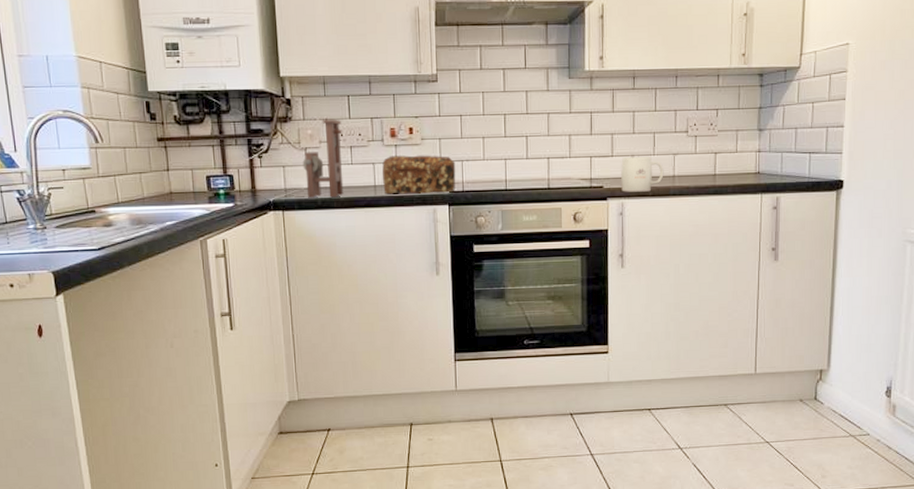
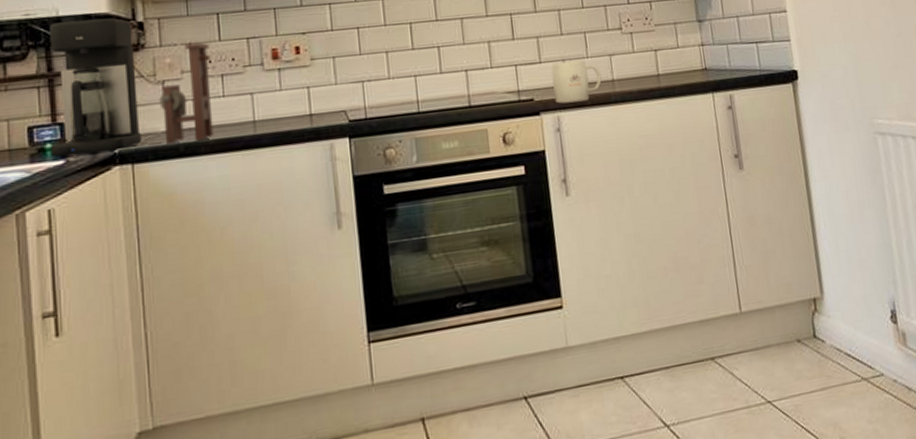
coffee maker: none [220,94,289,202] -> present [50,18,141,158]
bread loaf: present [381,155,456,195] -> none [262,77,357,131]

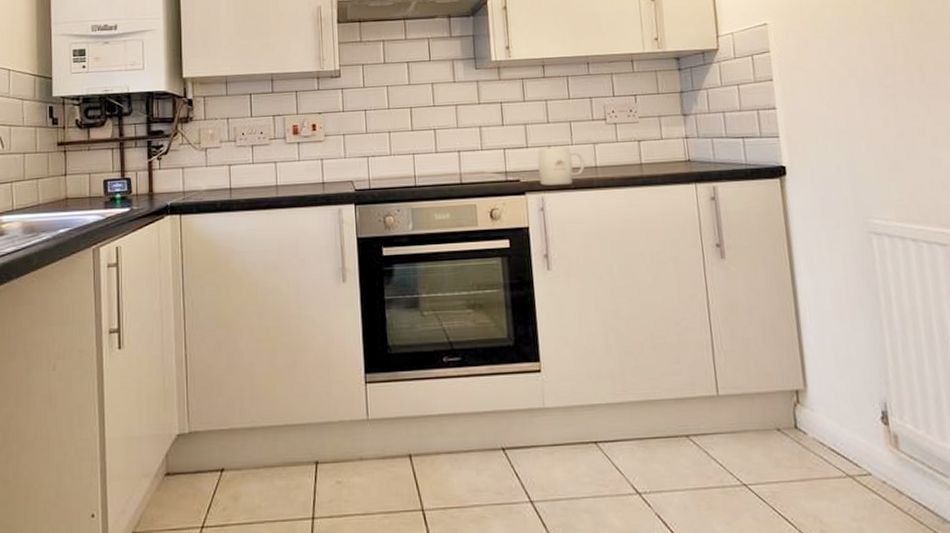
coffee maker: present [50,18,141,158] -> none [120,95,187,206]
paper towel holder: present [159,42,214,145] -> none [202,117,244,201]

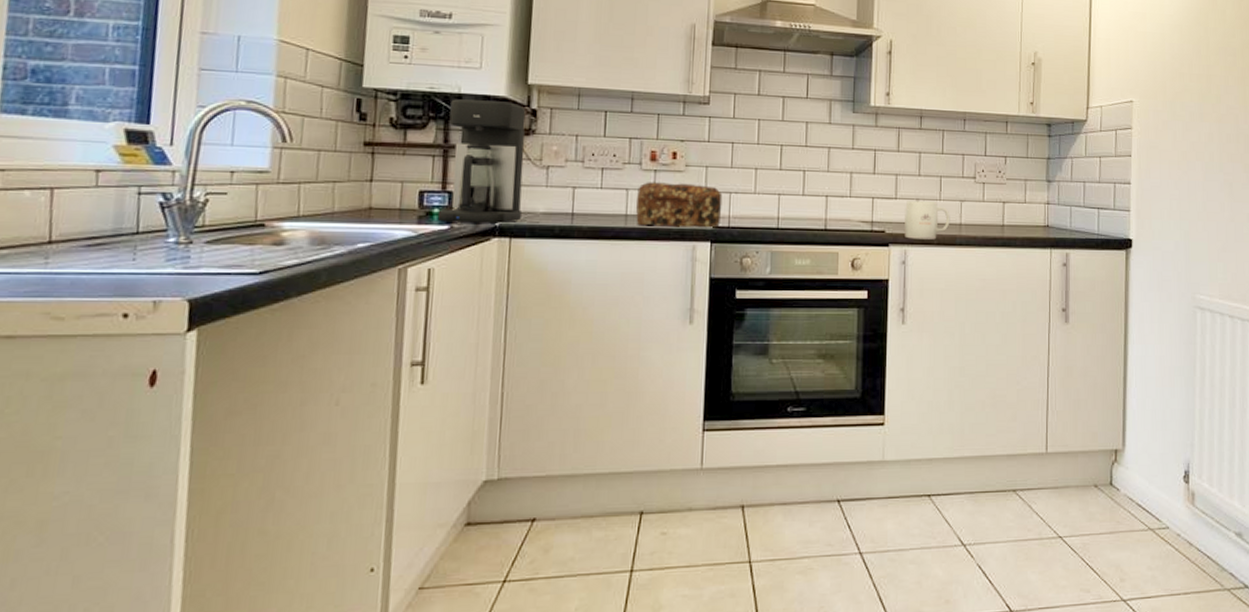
coffee maker: none [120,95,187,206] -> present [437,99,526,225]
bread loaf: none [284,151,362,195] -> present [635,182,723,228]

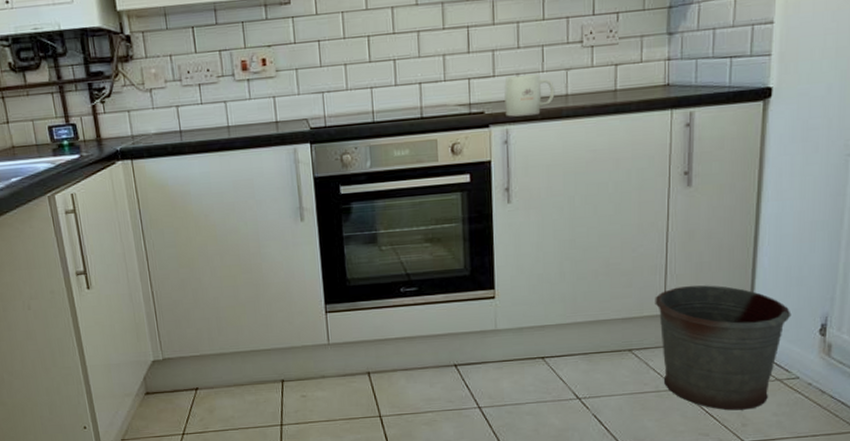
coffee maker: present [437,99,526,225] -> none [54,31,137,153]
bread loaf: present [635,182,723,228] -> none [234,88,317,136]
bucket: none [1037,423,1159,563] -> present [655,285,792,410]

